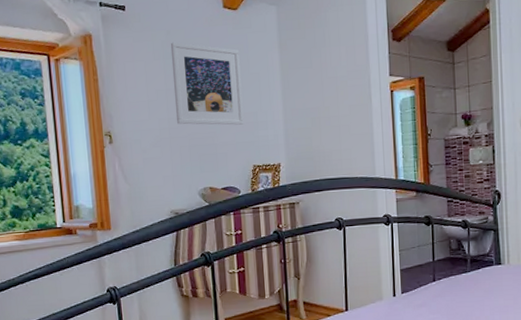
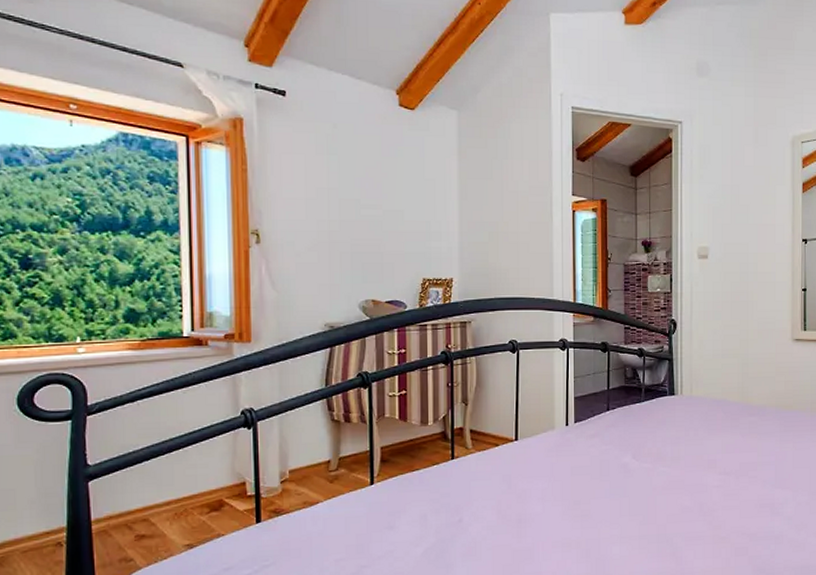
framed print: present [170,42,244,125] -> none [336,137,415,234]

